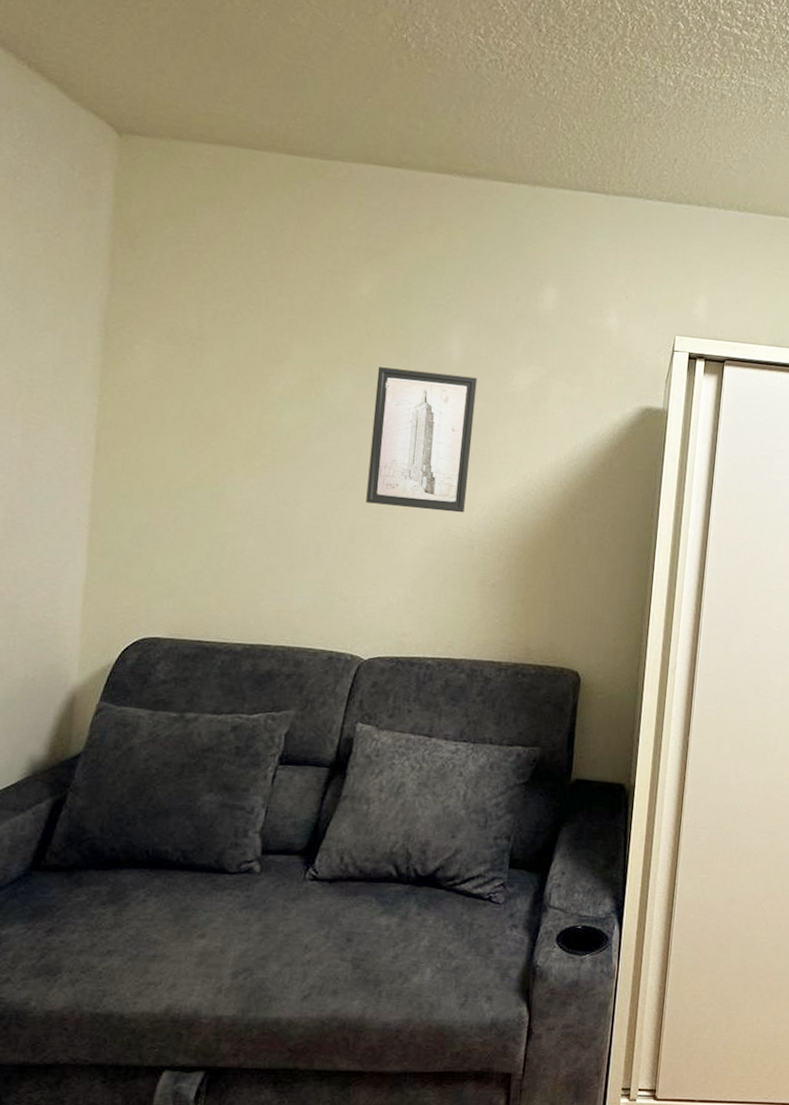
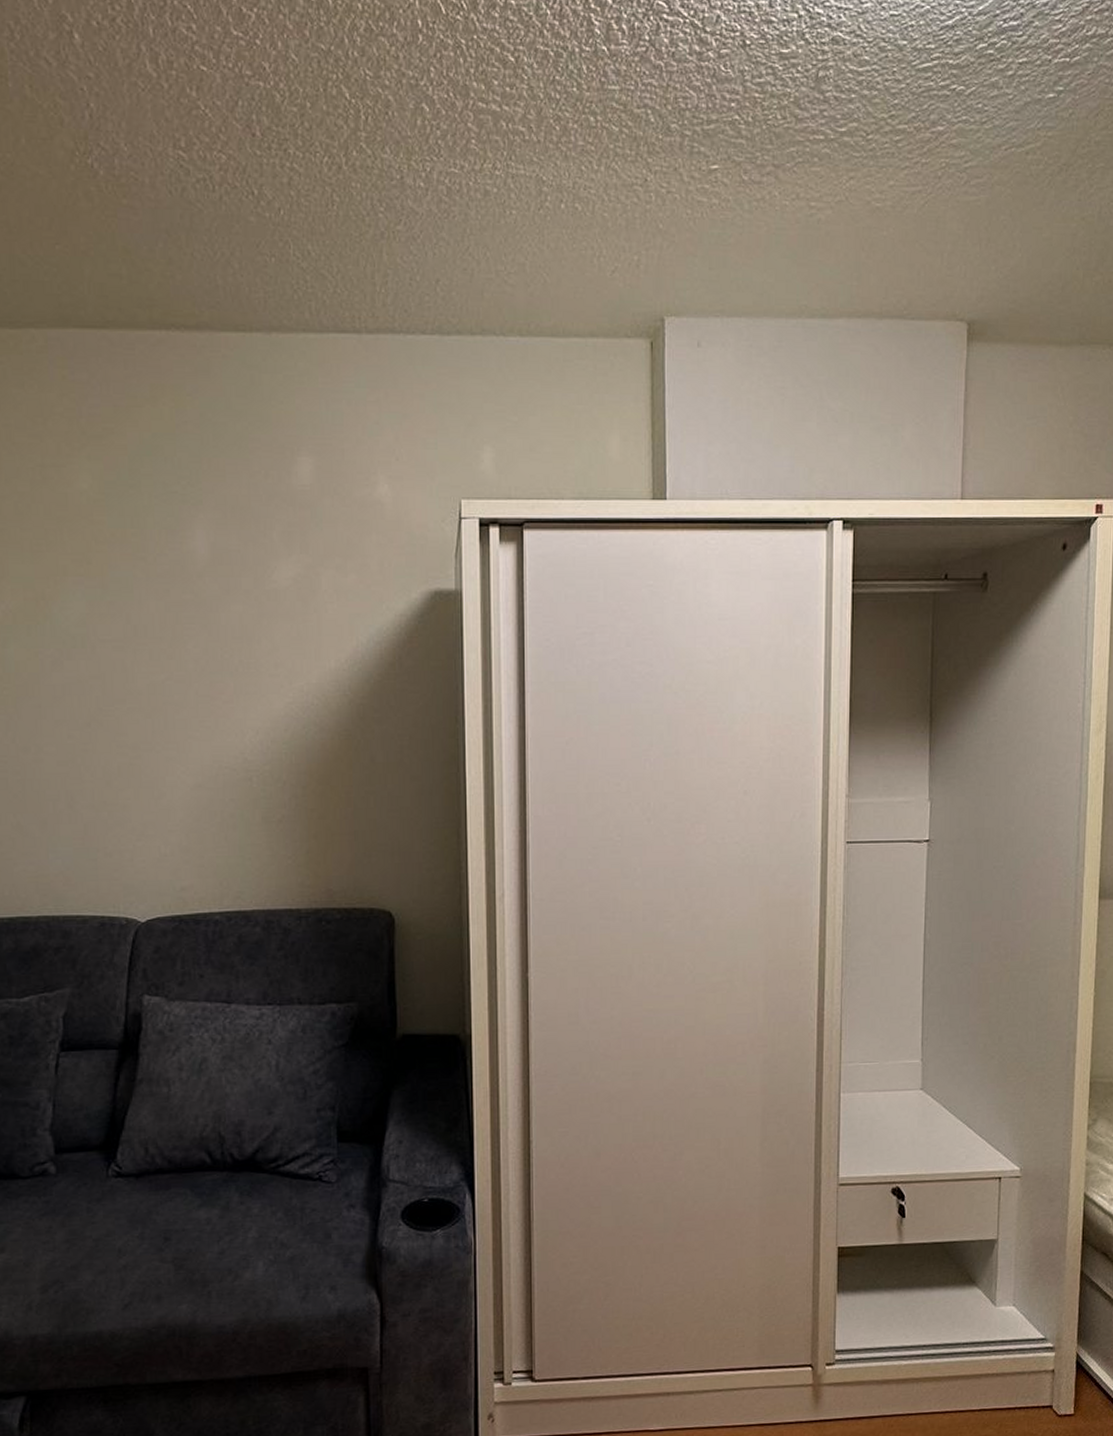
wall art: present [366,367,478,513] -> none [112,575,235,740]

